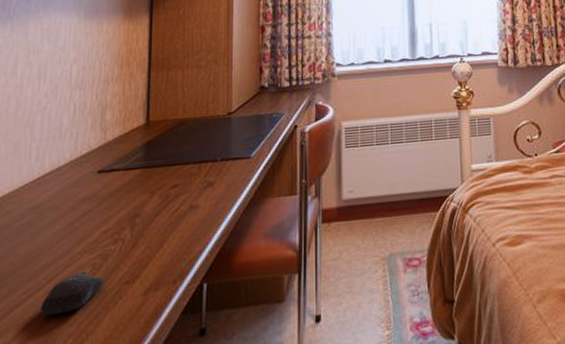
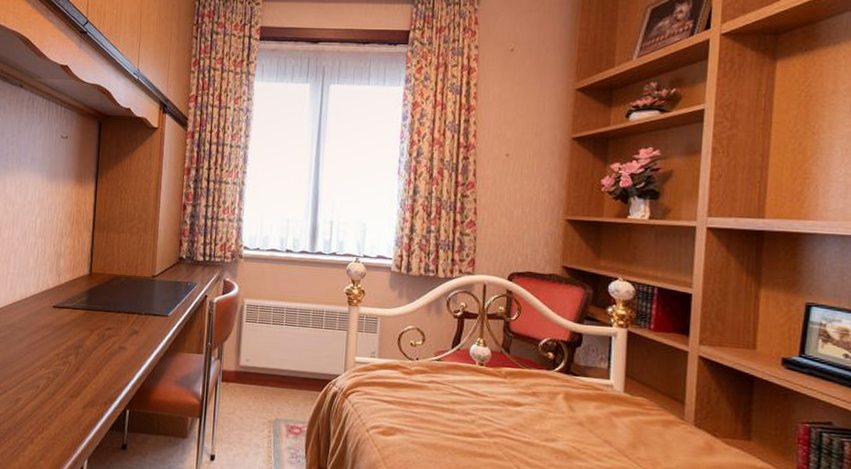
computer mouse: present [39,271,105,316] -> none [11,381,56,410]

